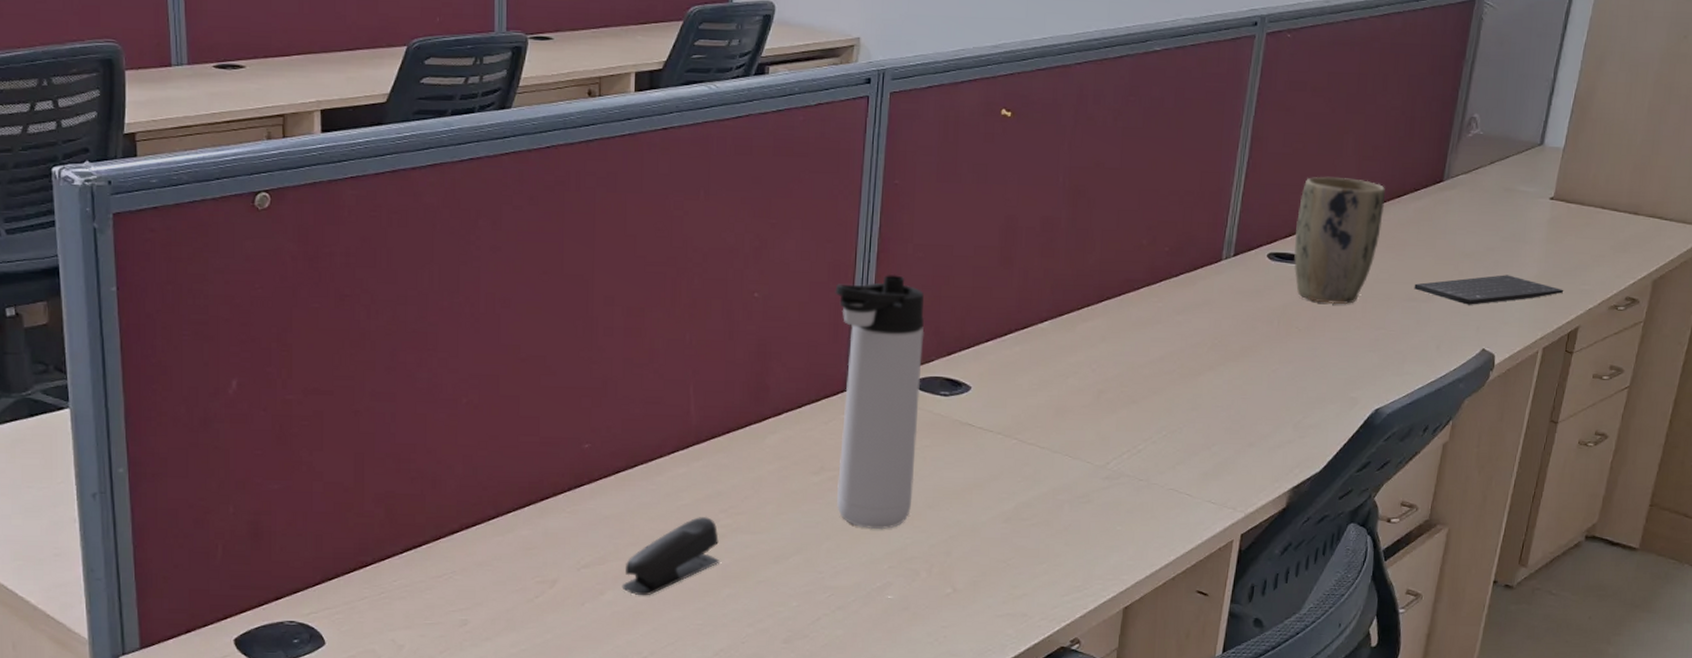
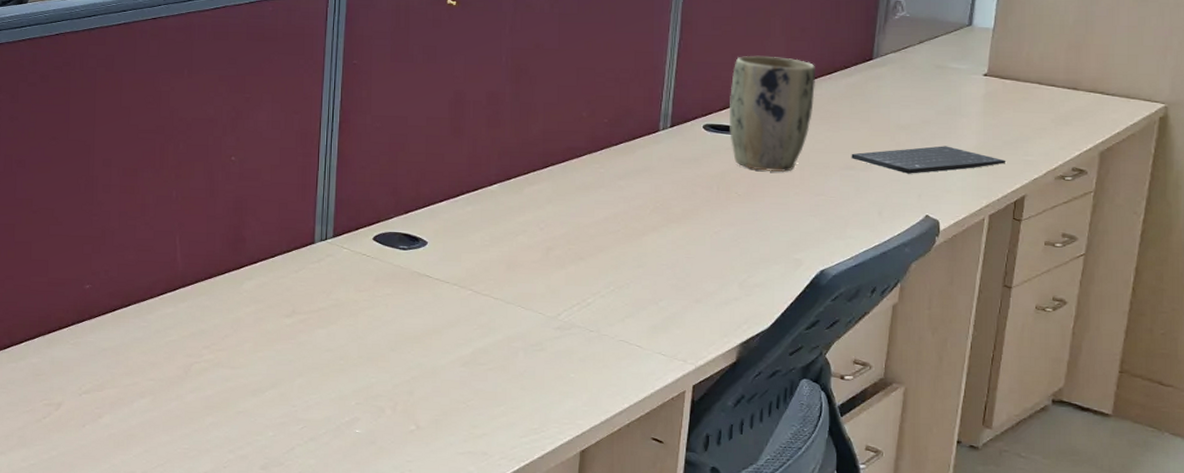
stapler: present [622,516,719,596] -> none [117,351,203,421]
thermos bottle: present [835,274,925,530] -> none [302,141,384,369]

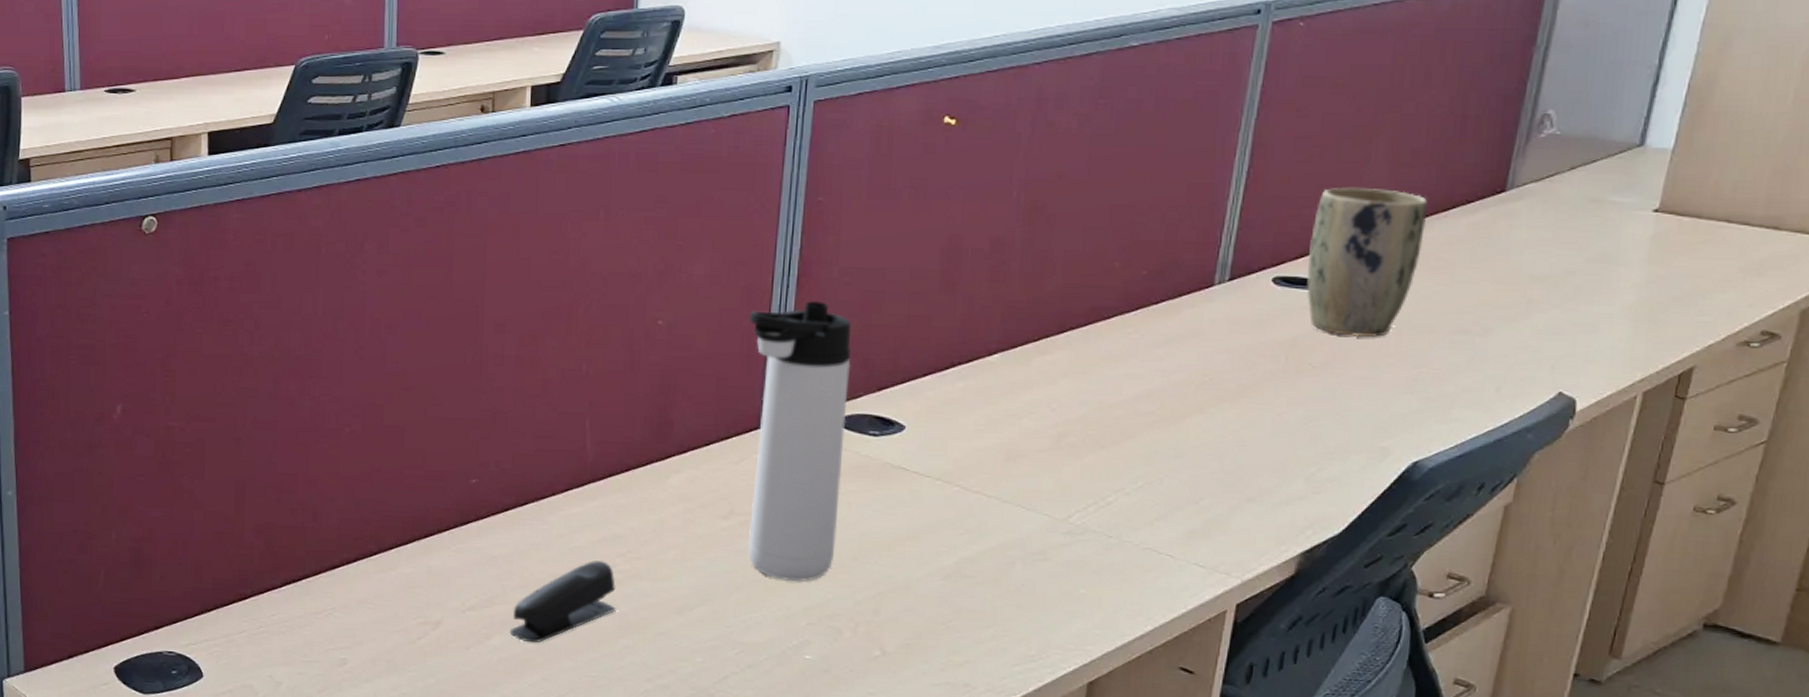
stapler: none [117,351,203,421] -> present [509,560,616,643]
thermos bottle: none [302,141,384,369] -> present [748,300,852,582]
keyboard: present [851,146,1005,174] -> none [1465,303,1672,340]

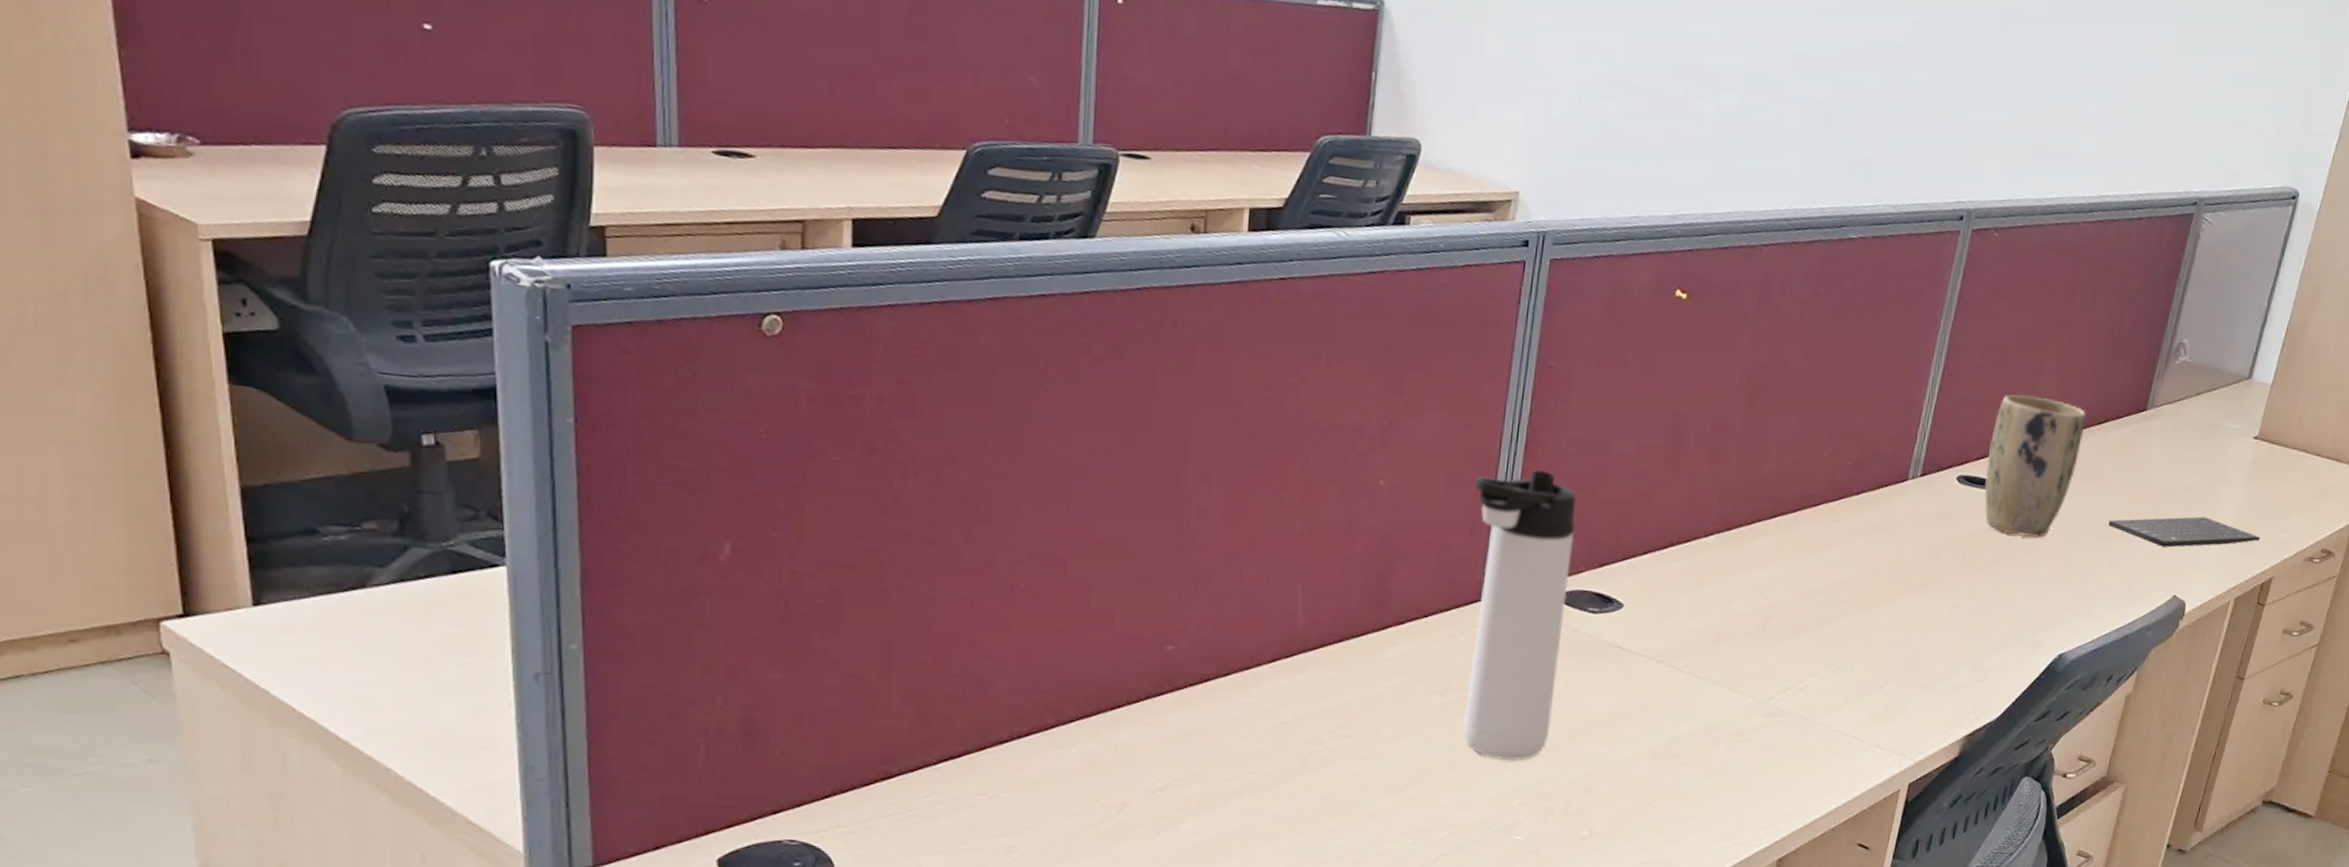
stapler: present [509,560,616,643] -> none [1205,736,1324,826]
keyboard: none [1465,303,1672,340] -> present [2108,516,2260,548]

